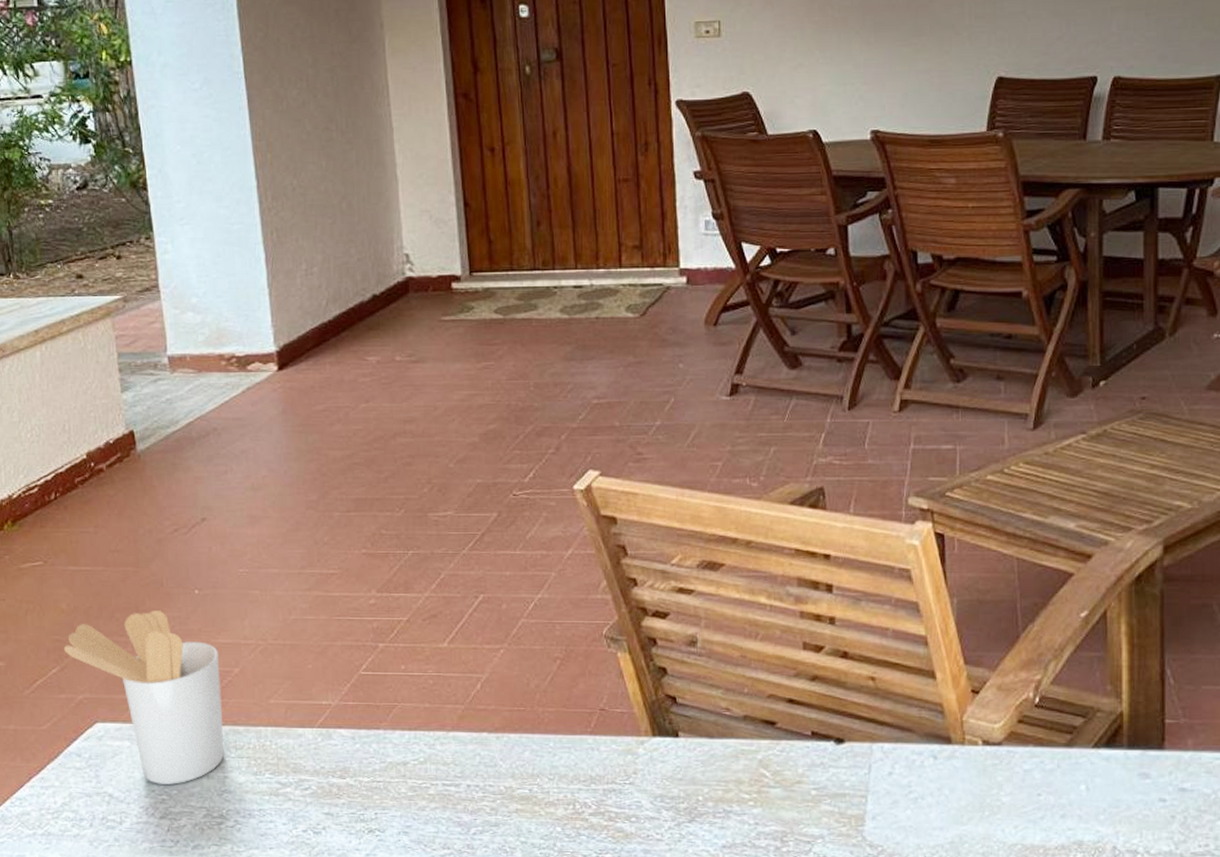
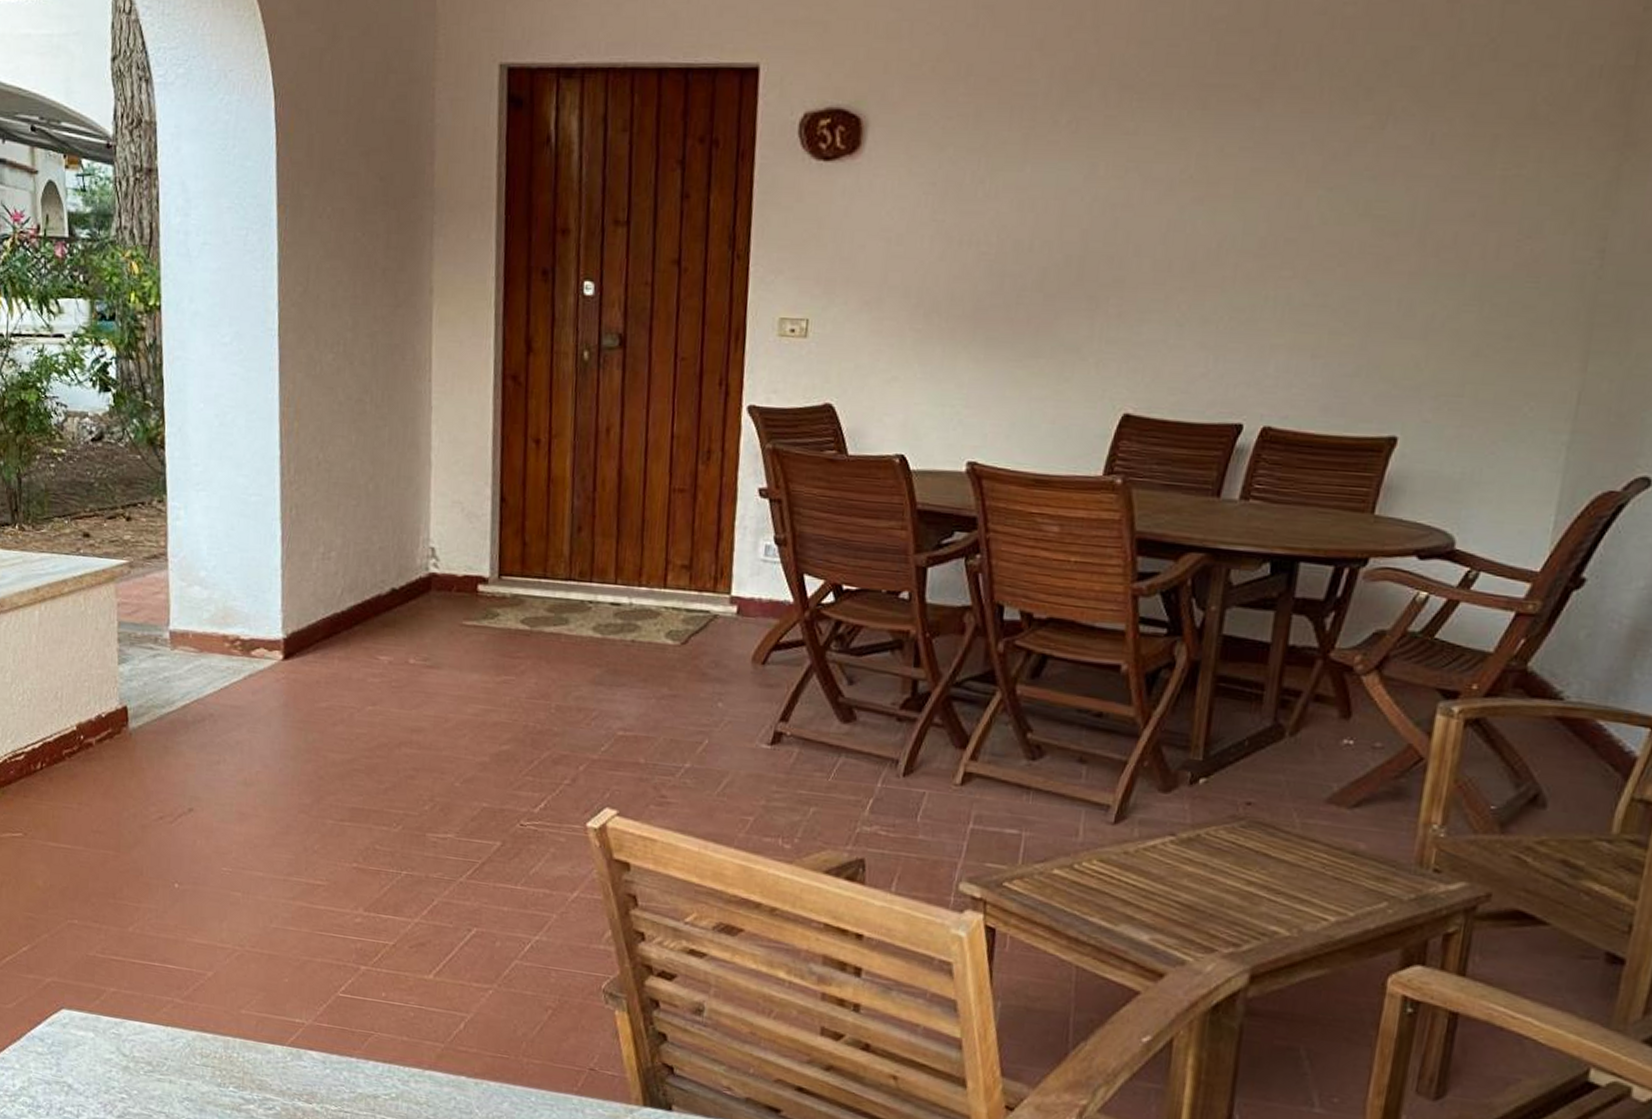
utensil holder: present [63,611,225,784] -> none [36,899,193,1084]

